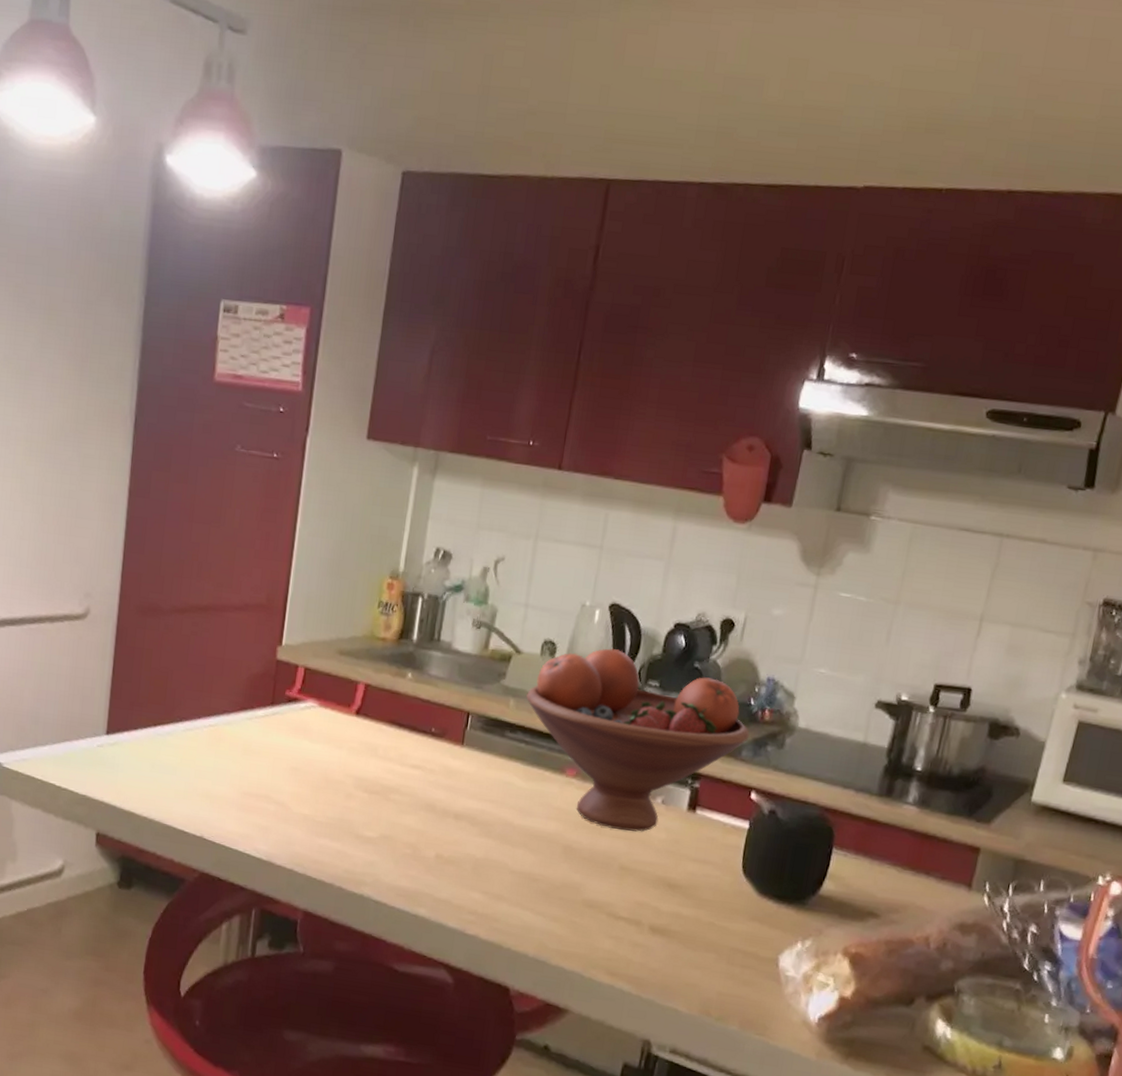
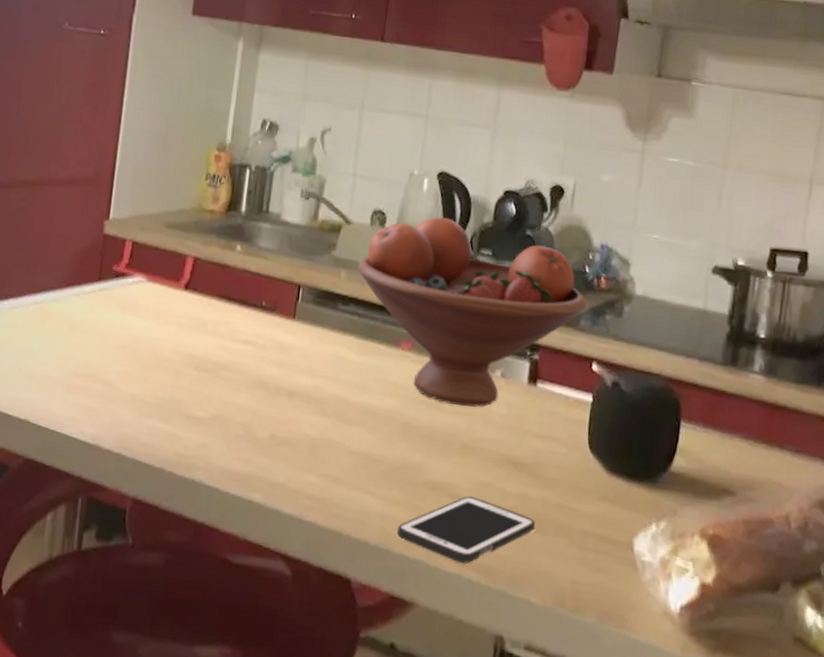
cell phone: none [554,914,687,975] -> present [396,496,535,564]

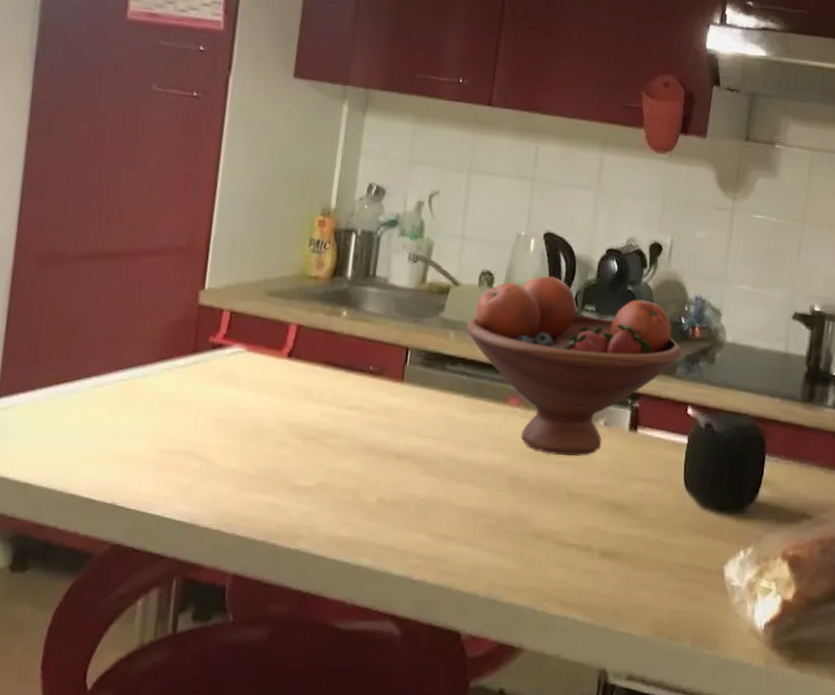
cell phone: present [396,496,535,564] -> none [505,541,636,605]

